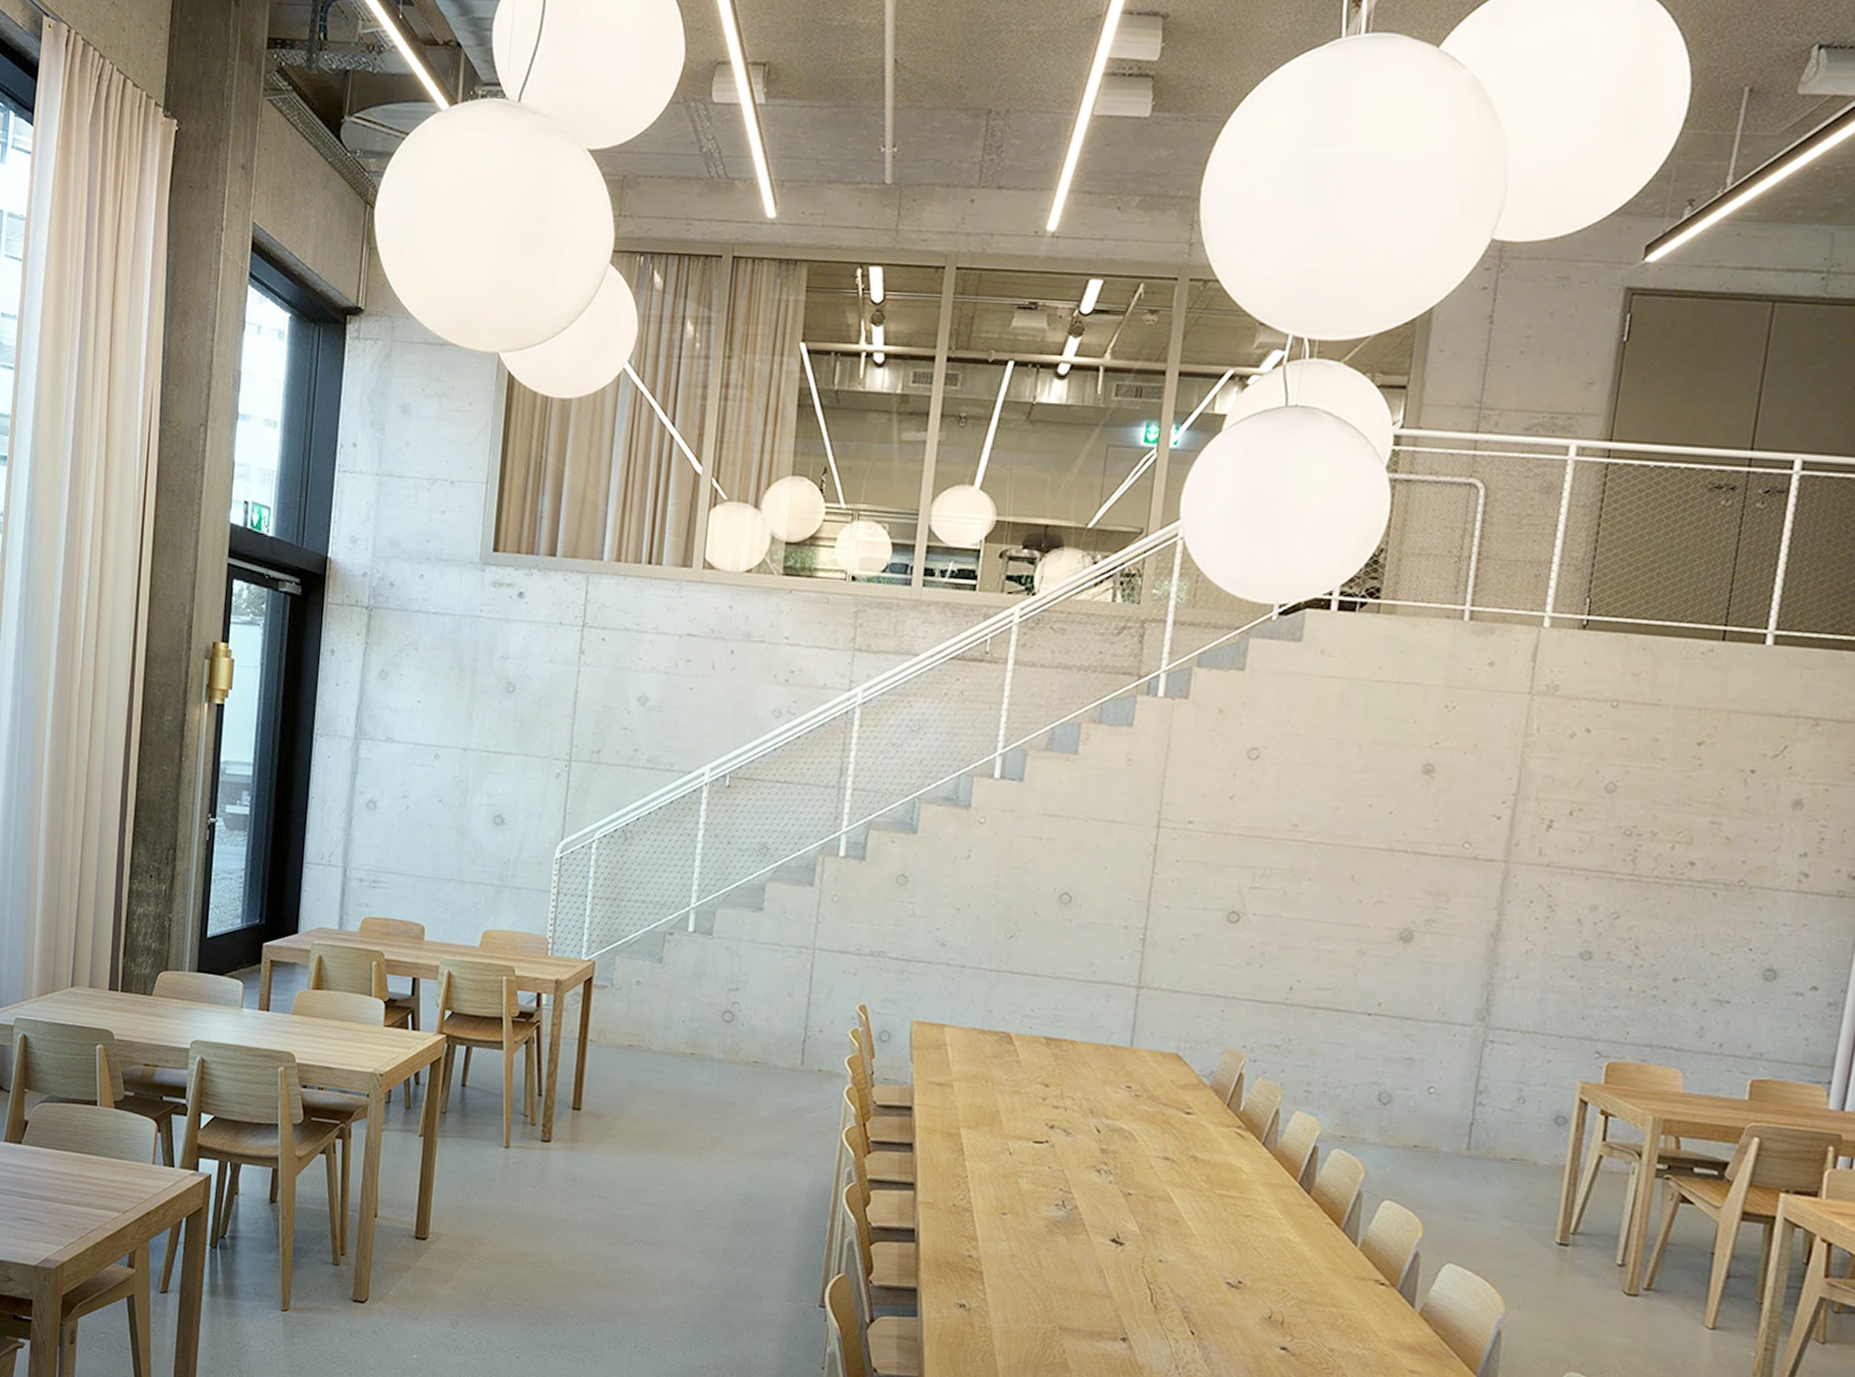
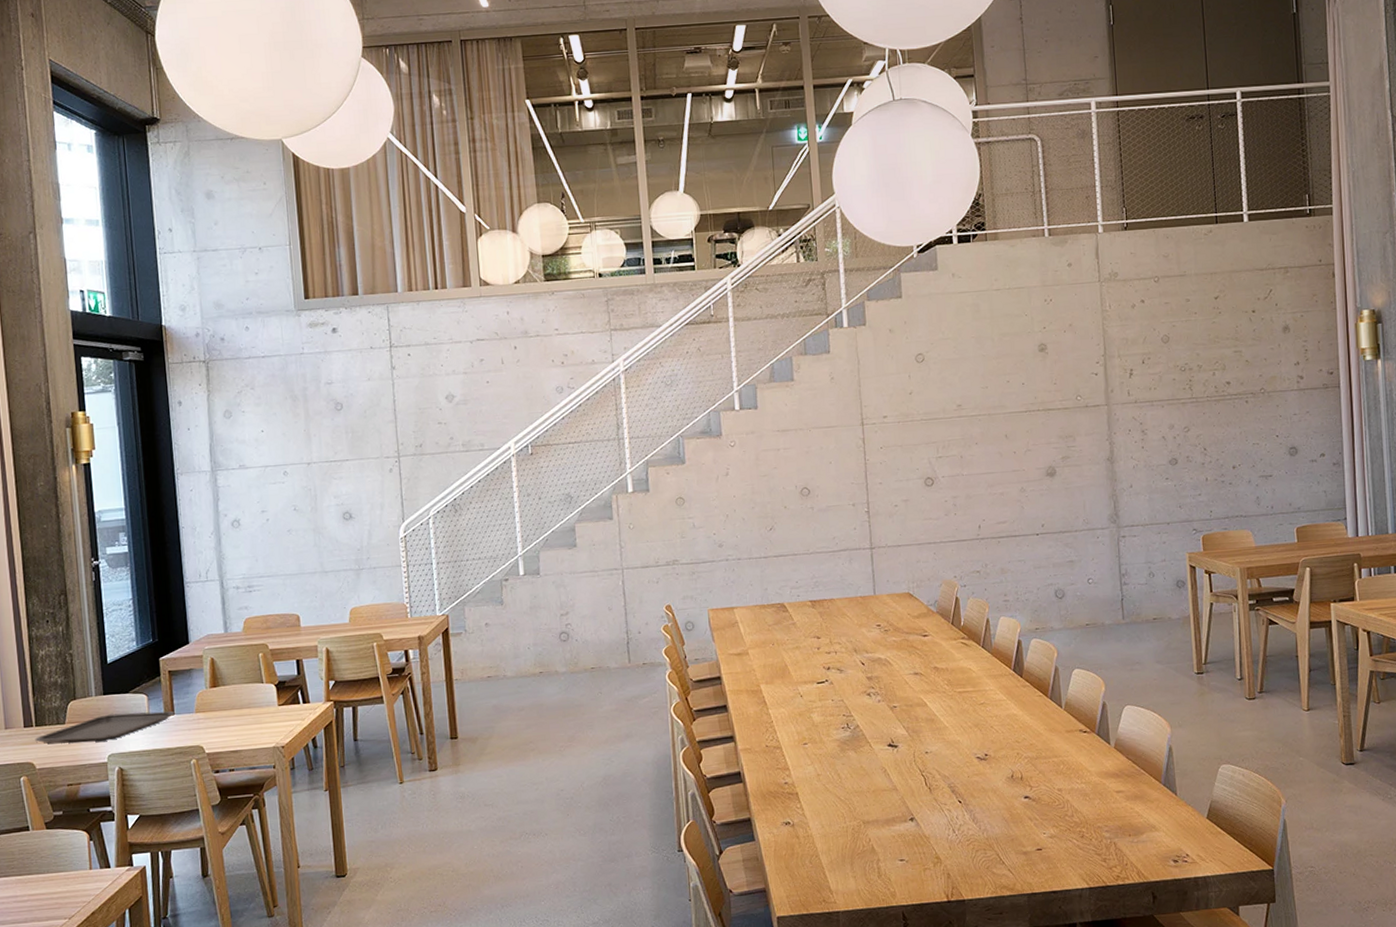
tray: none [118,995,271,1025] -> present [35,711,176,744]

